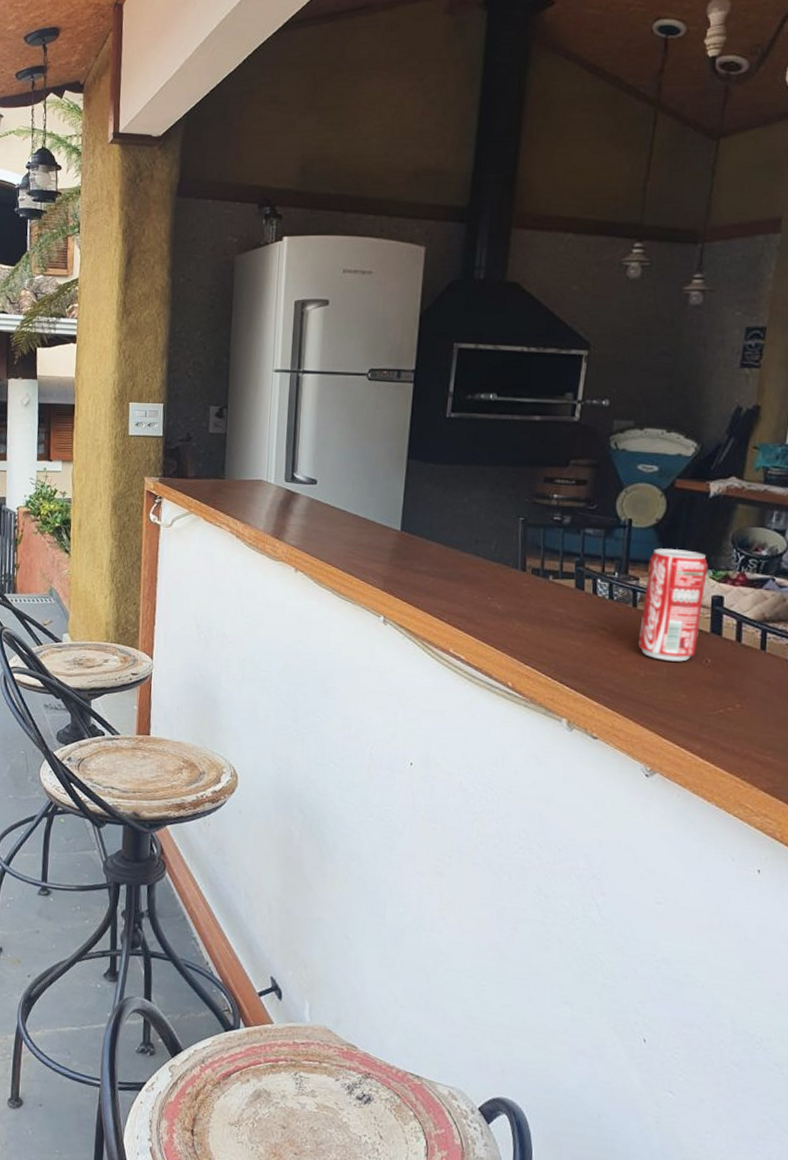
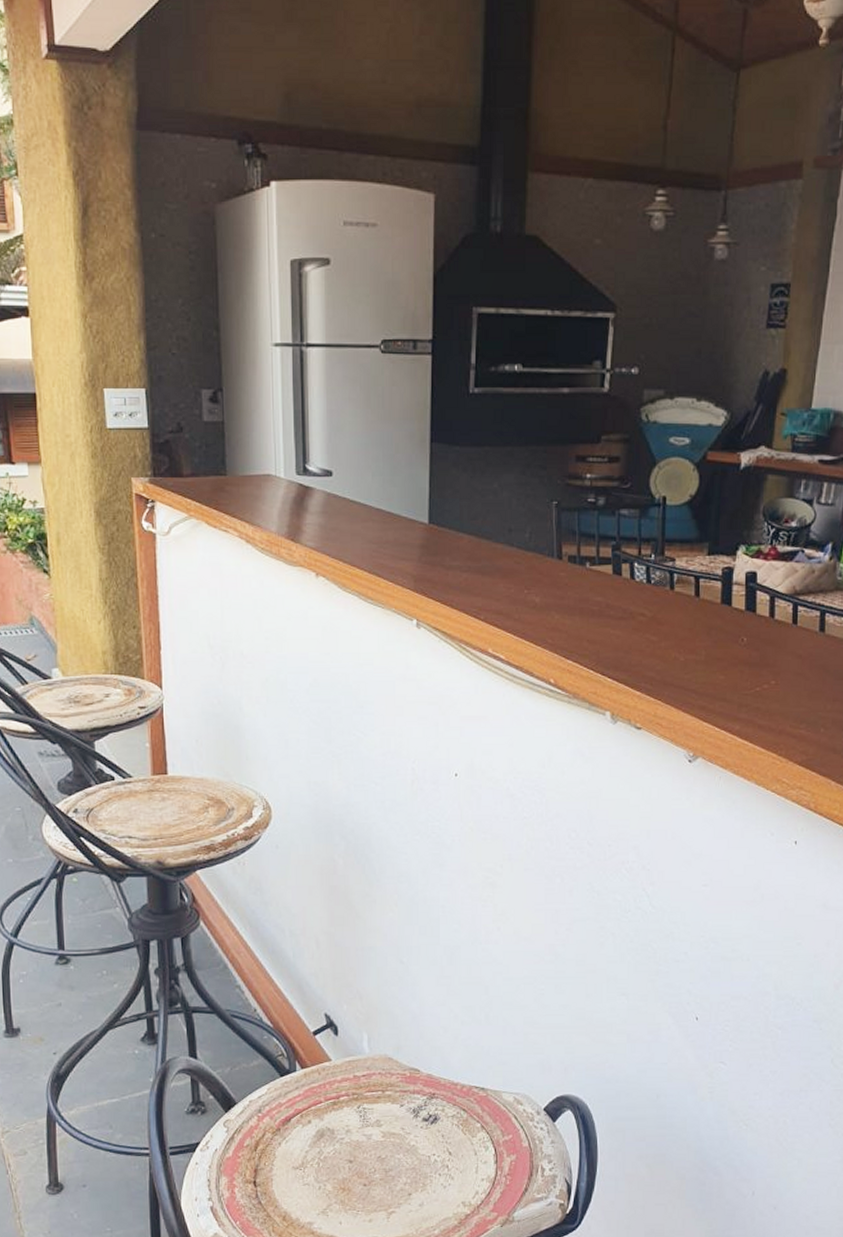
beverage can: present [637,548,708,662] -> none [676,526,741,643]

